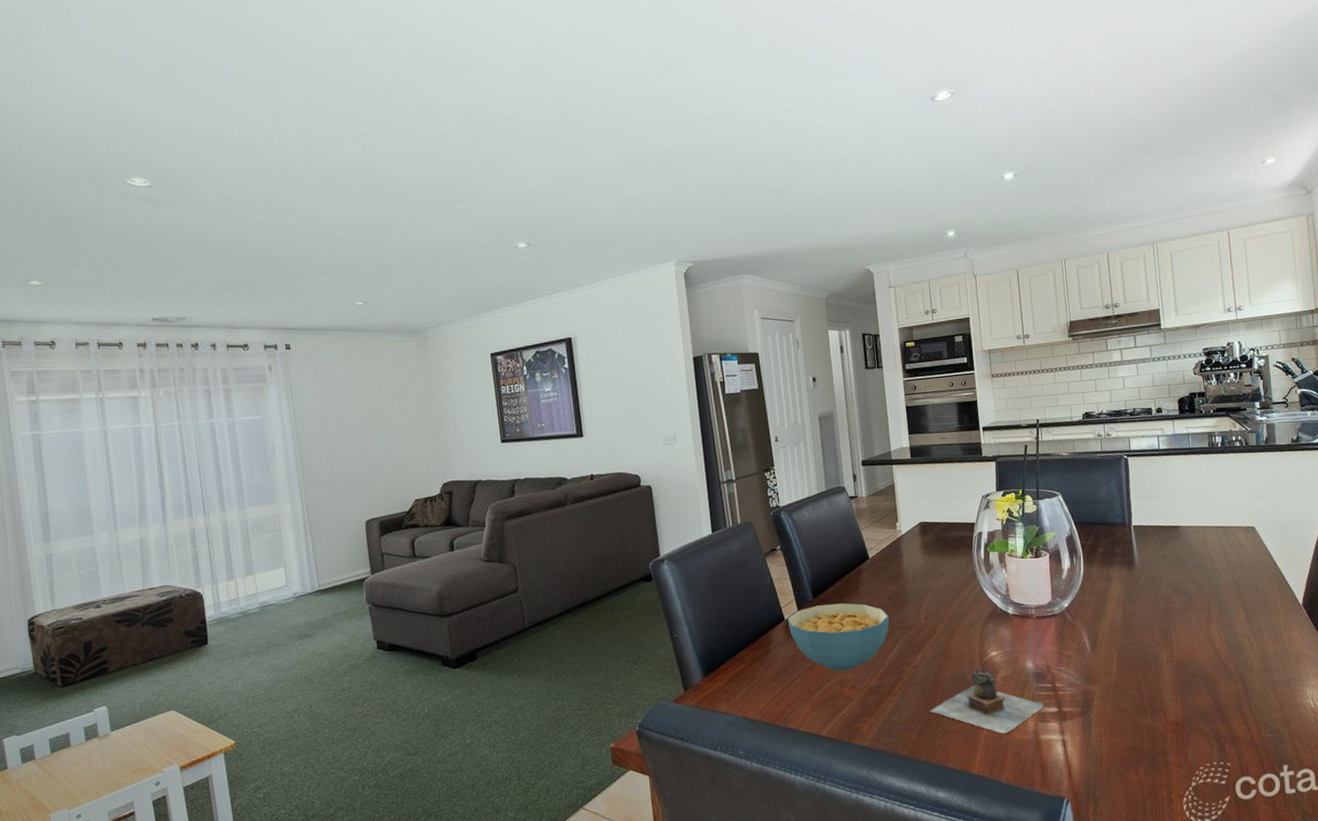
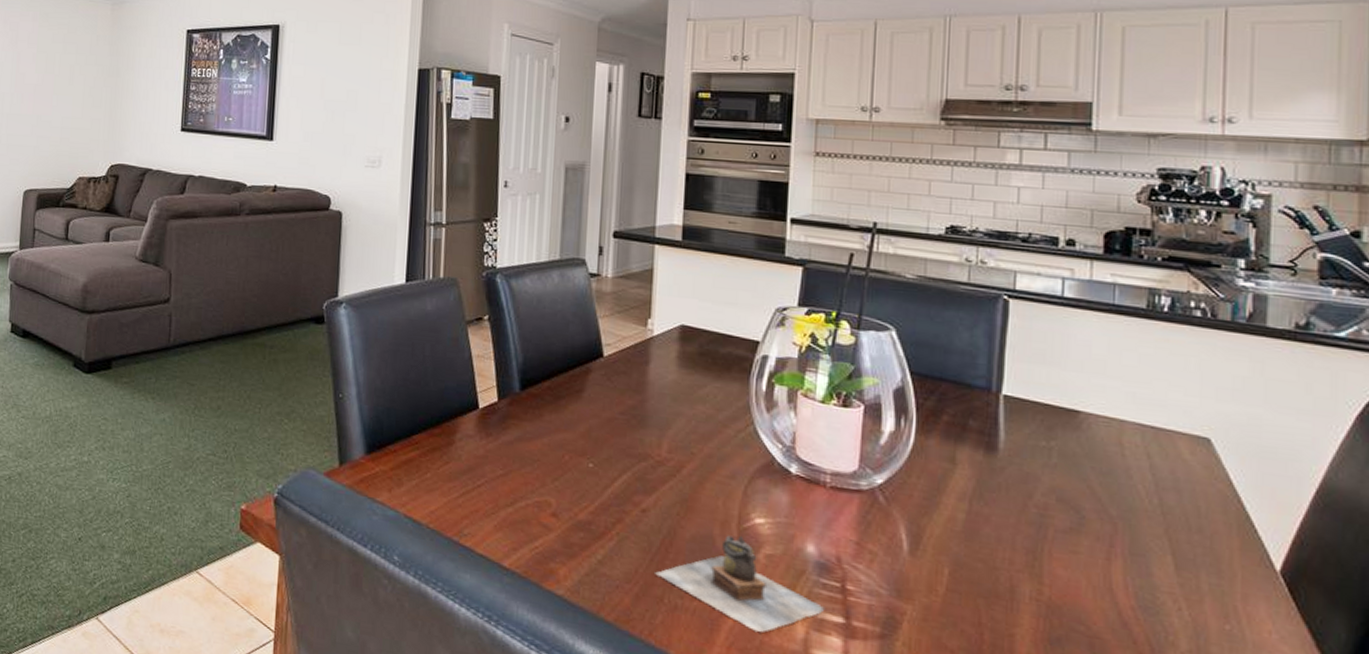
cereal bowl: present [787,603,890,671] -> none [482,400,619,492]

